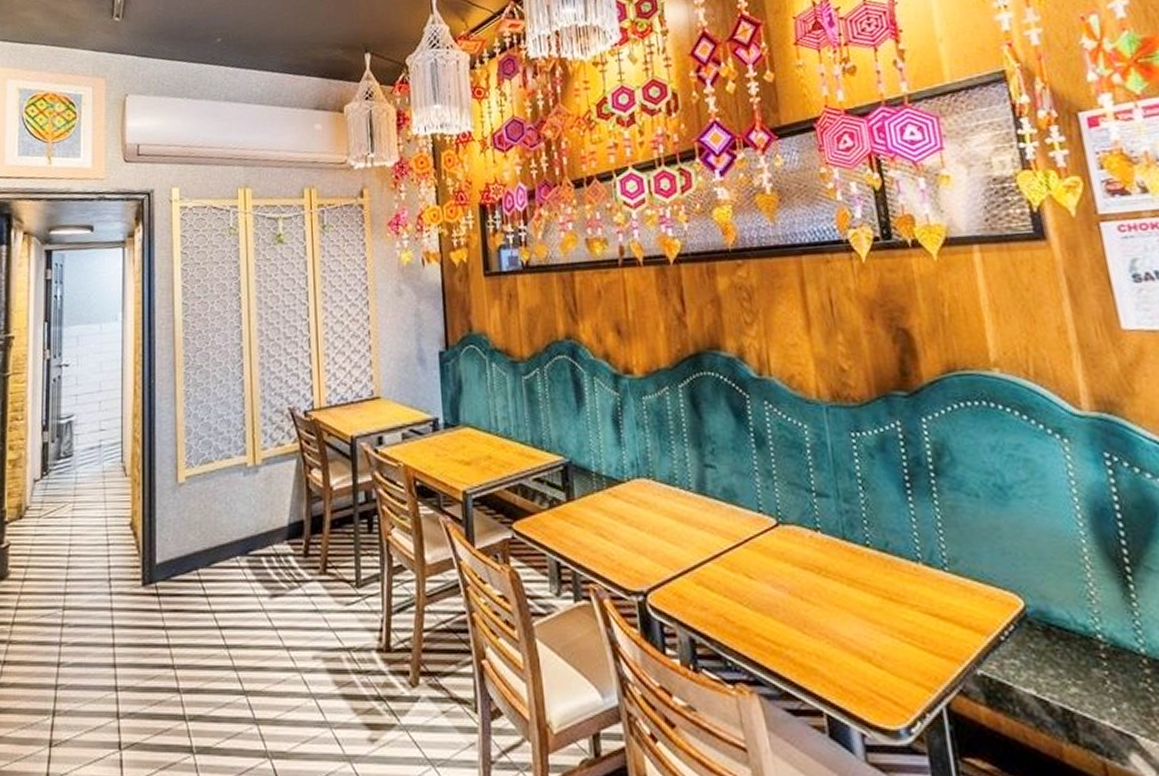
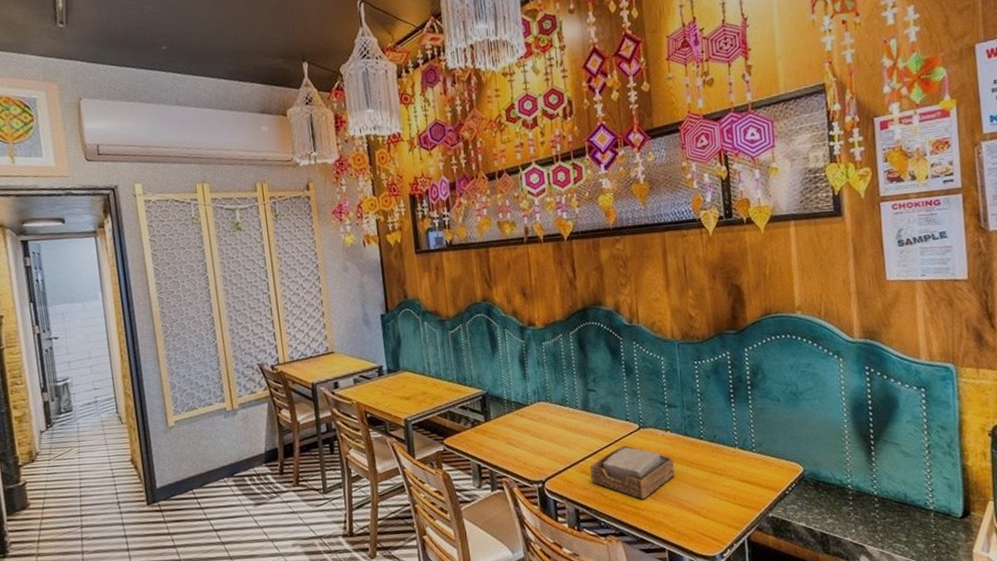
napkin holder: none [709,547,832,631] -> present [590,444,676,499]

